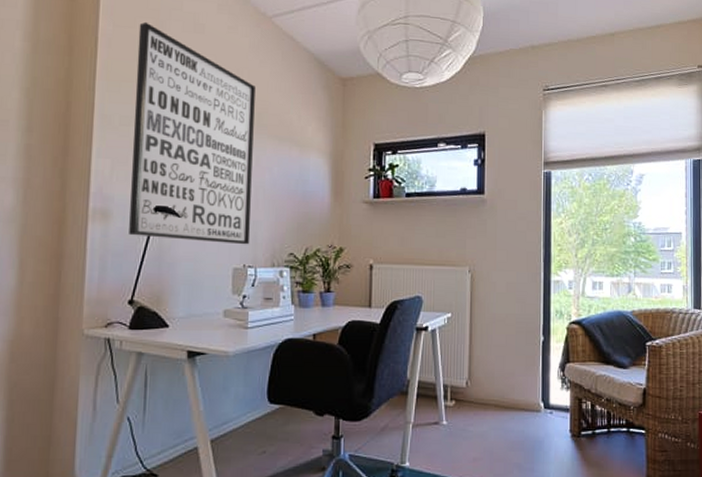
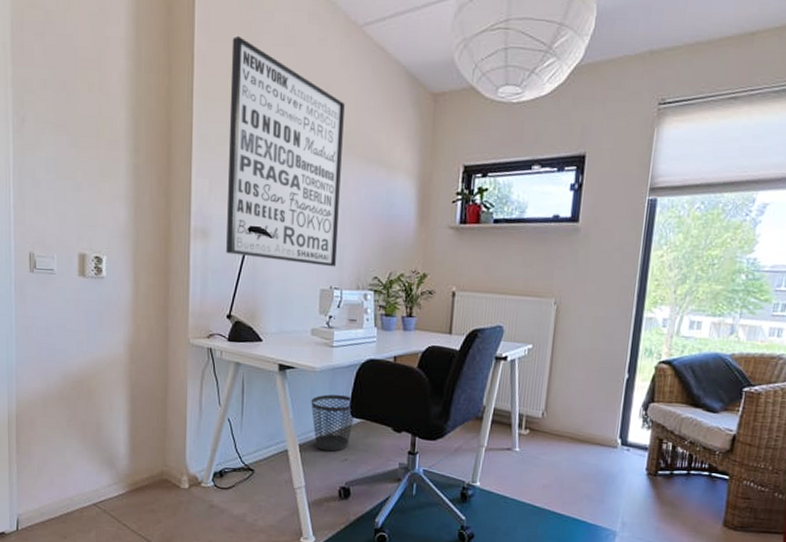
wastebasket: none [224,380,274,444] -> present [311,394,355,452]

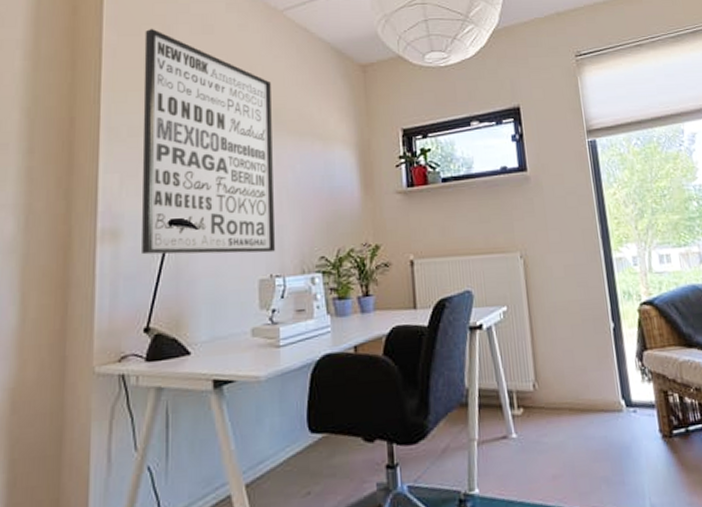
wastebasket: present [311,394,355,452] -> none [257,406,315,487]

